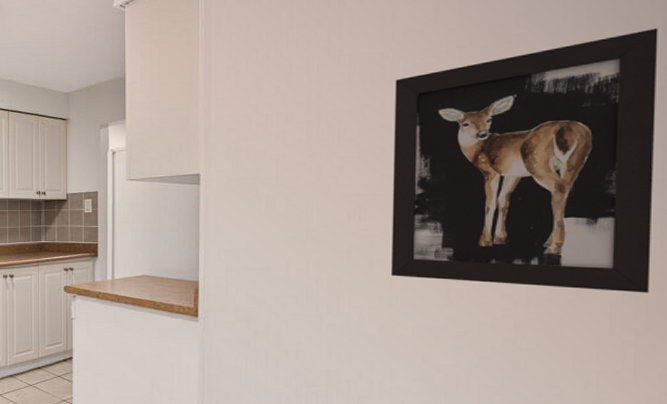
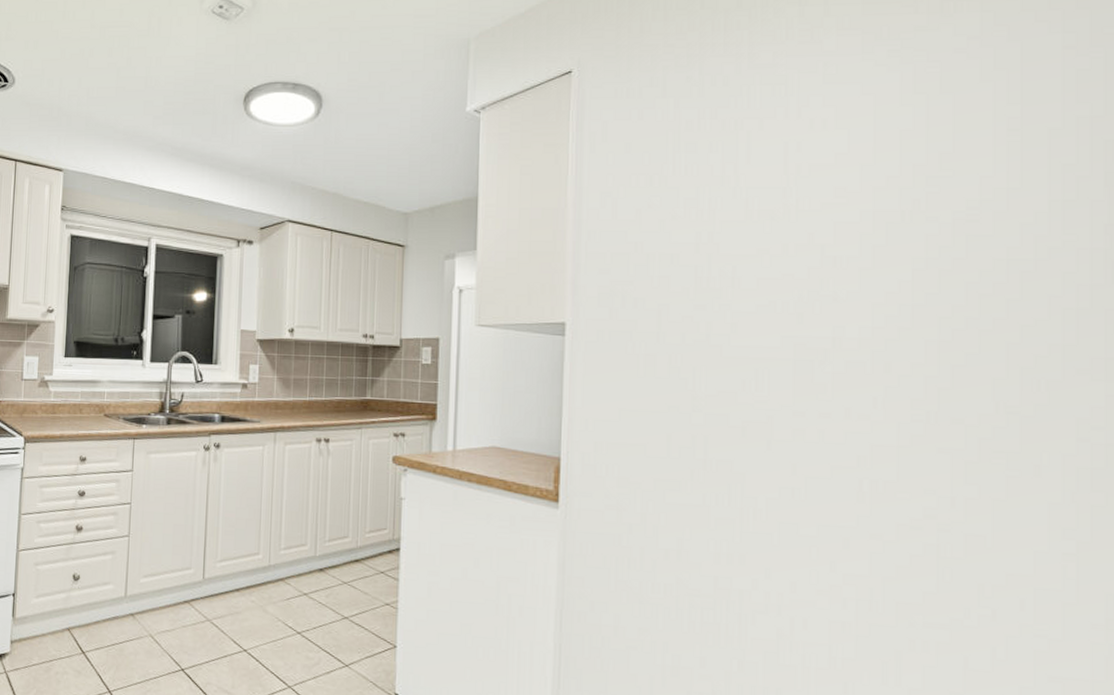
wall art: present [391,28,658,293] -> none [793,180,1099,495]

